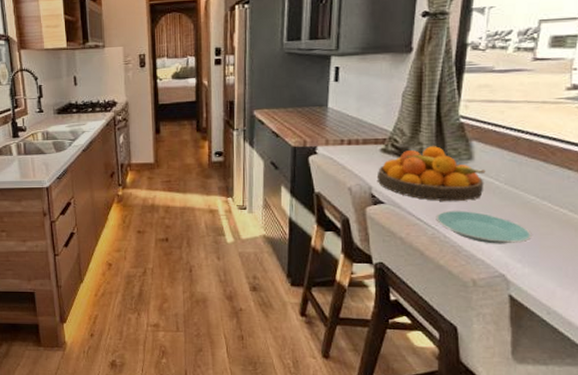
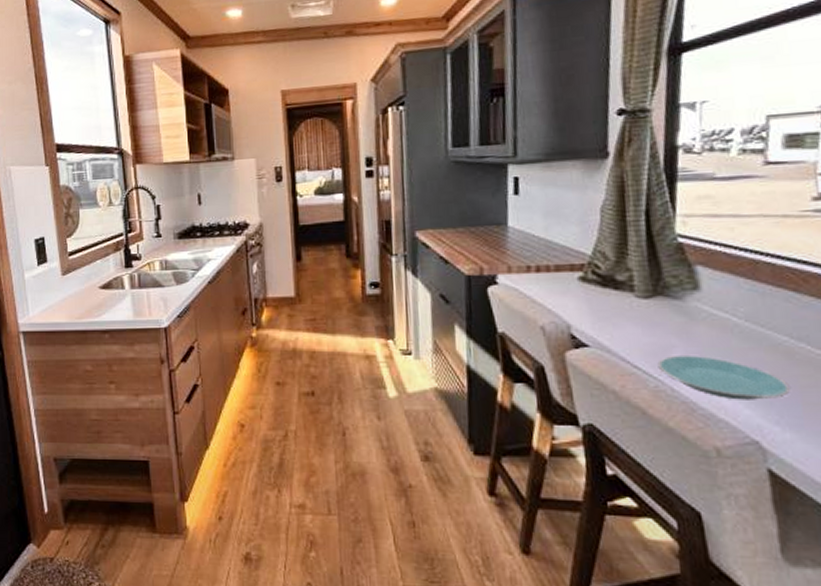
fruit bowl: present [376,146,486,202] -> none [576,273,718,345]

